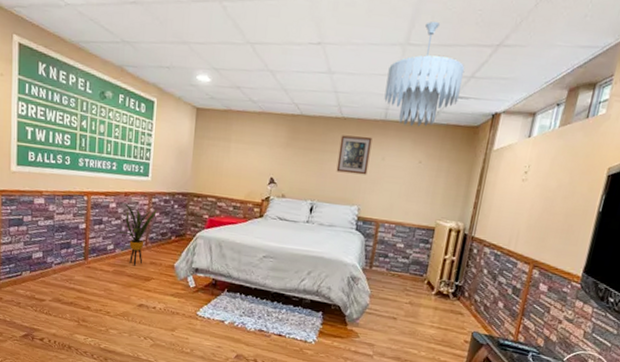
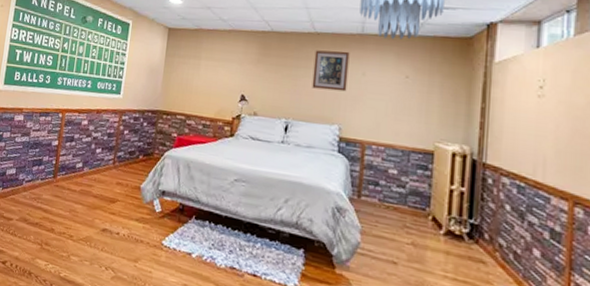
house plant: present [117,202,158,266] -> none [87,120,128,186]

